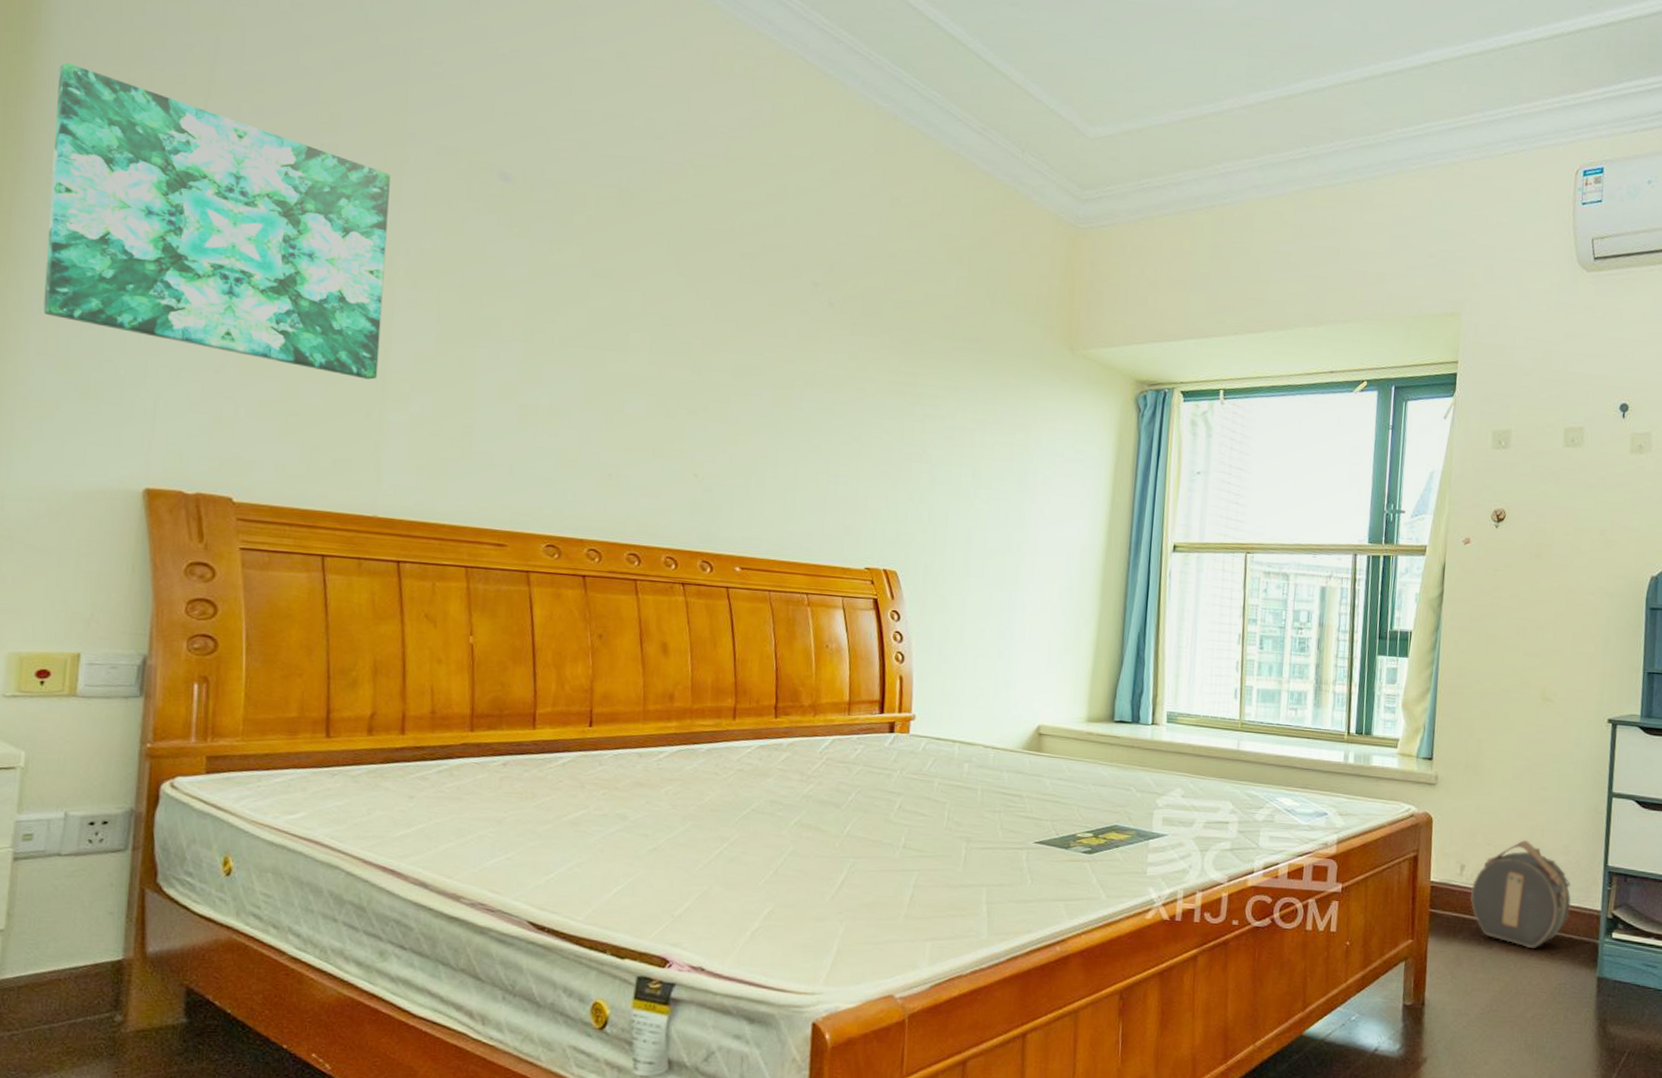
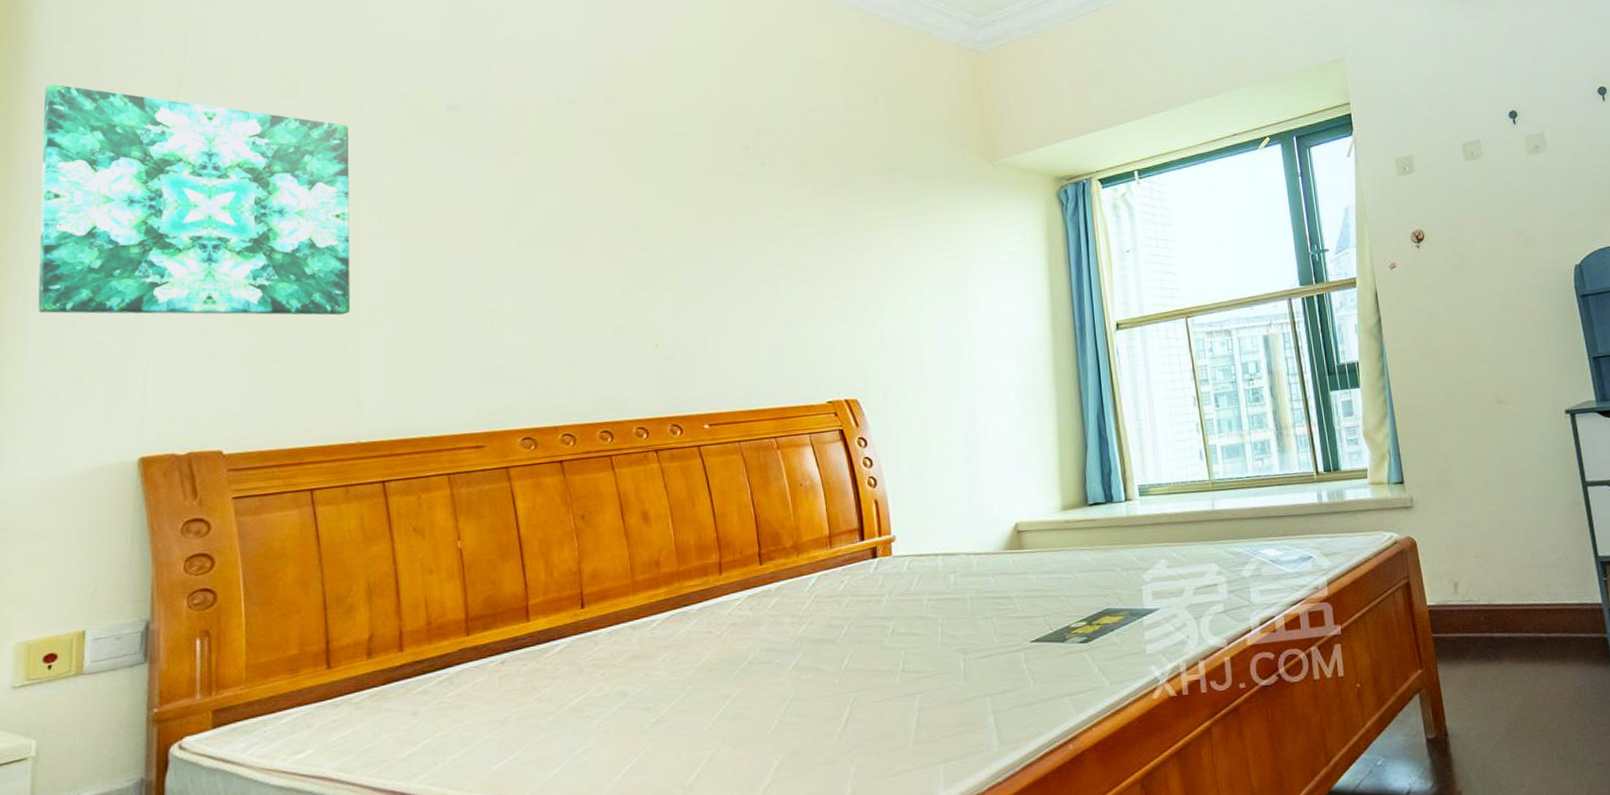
hat box: present [1470,840,1571,949] -> none [1469,546,1572,657]

